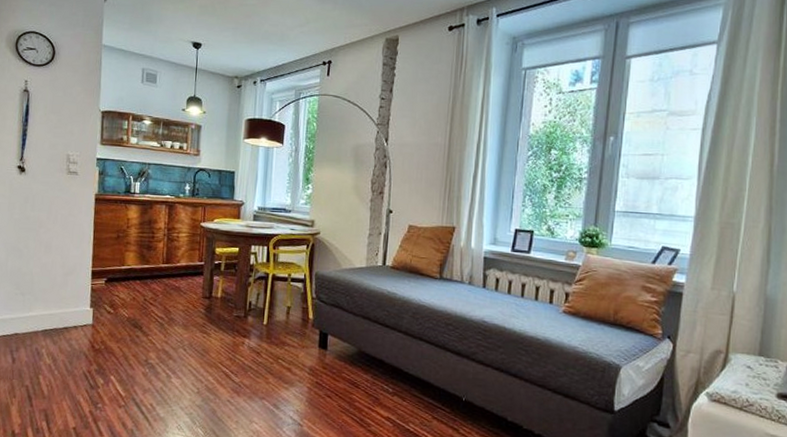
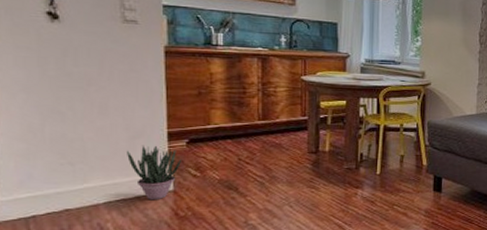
potted plant: none [61,281,100,332] -> present [127,145,181,201]

